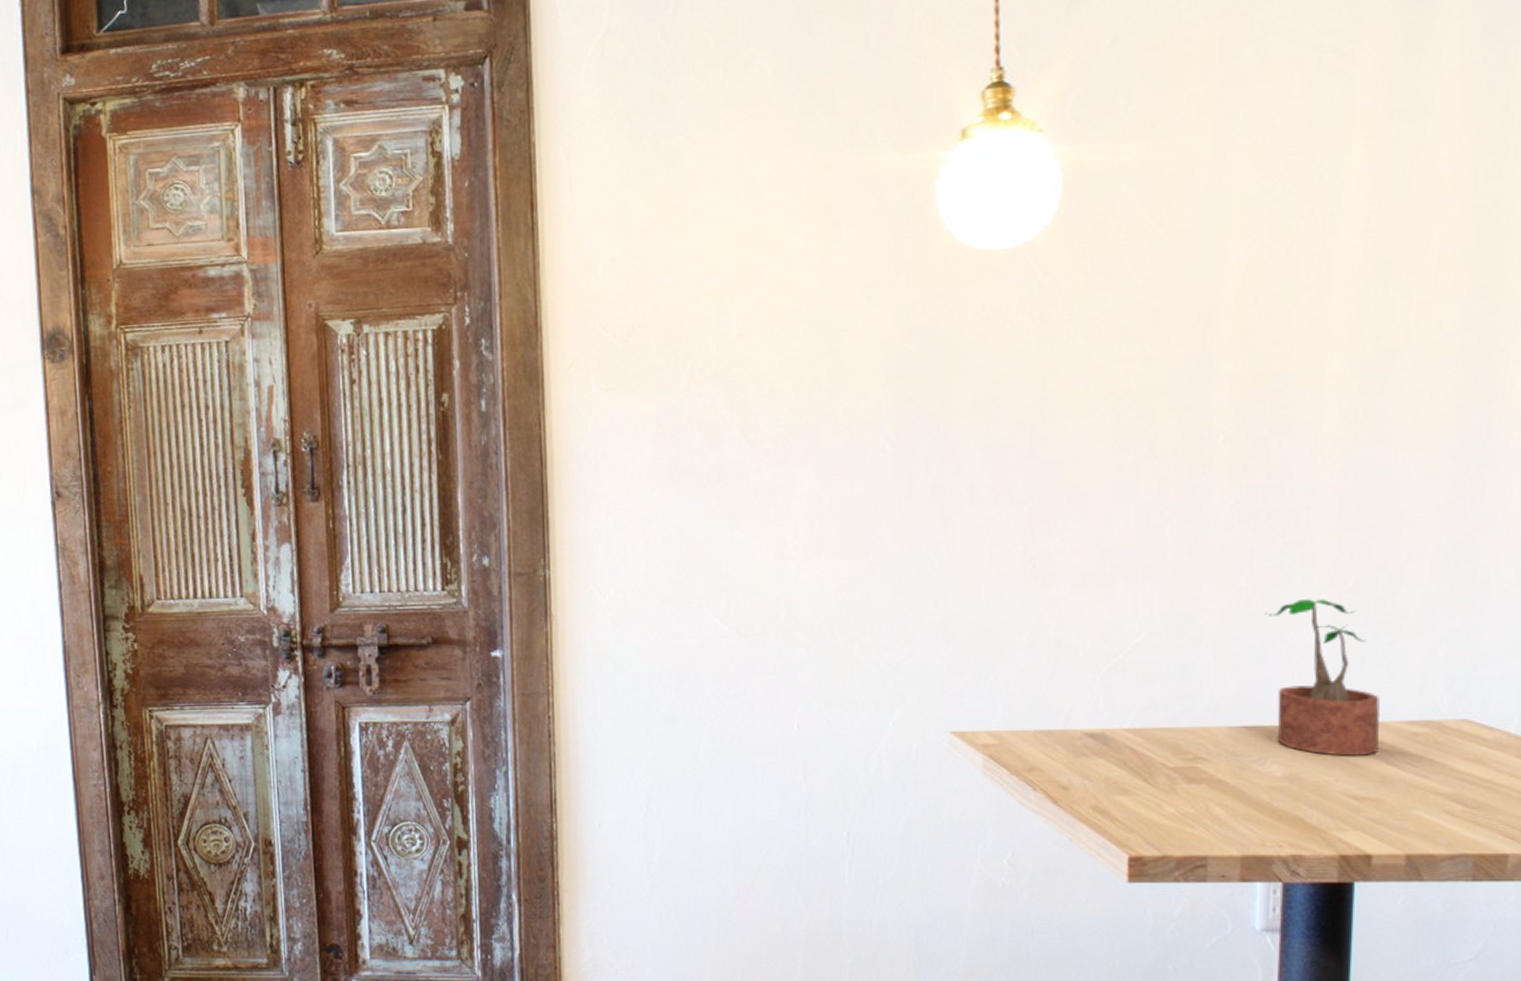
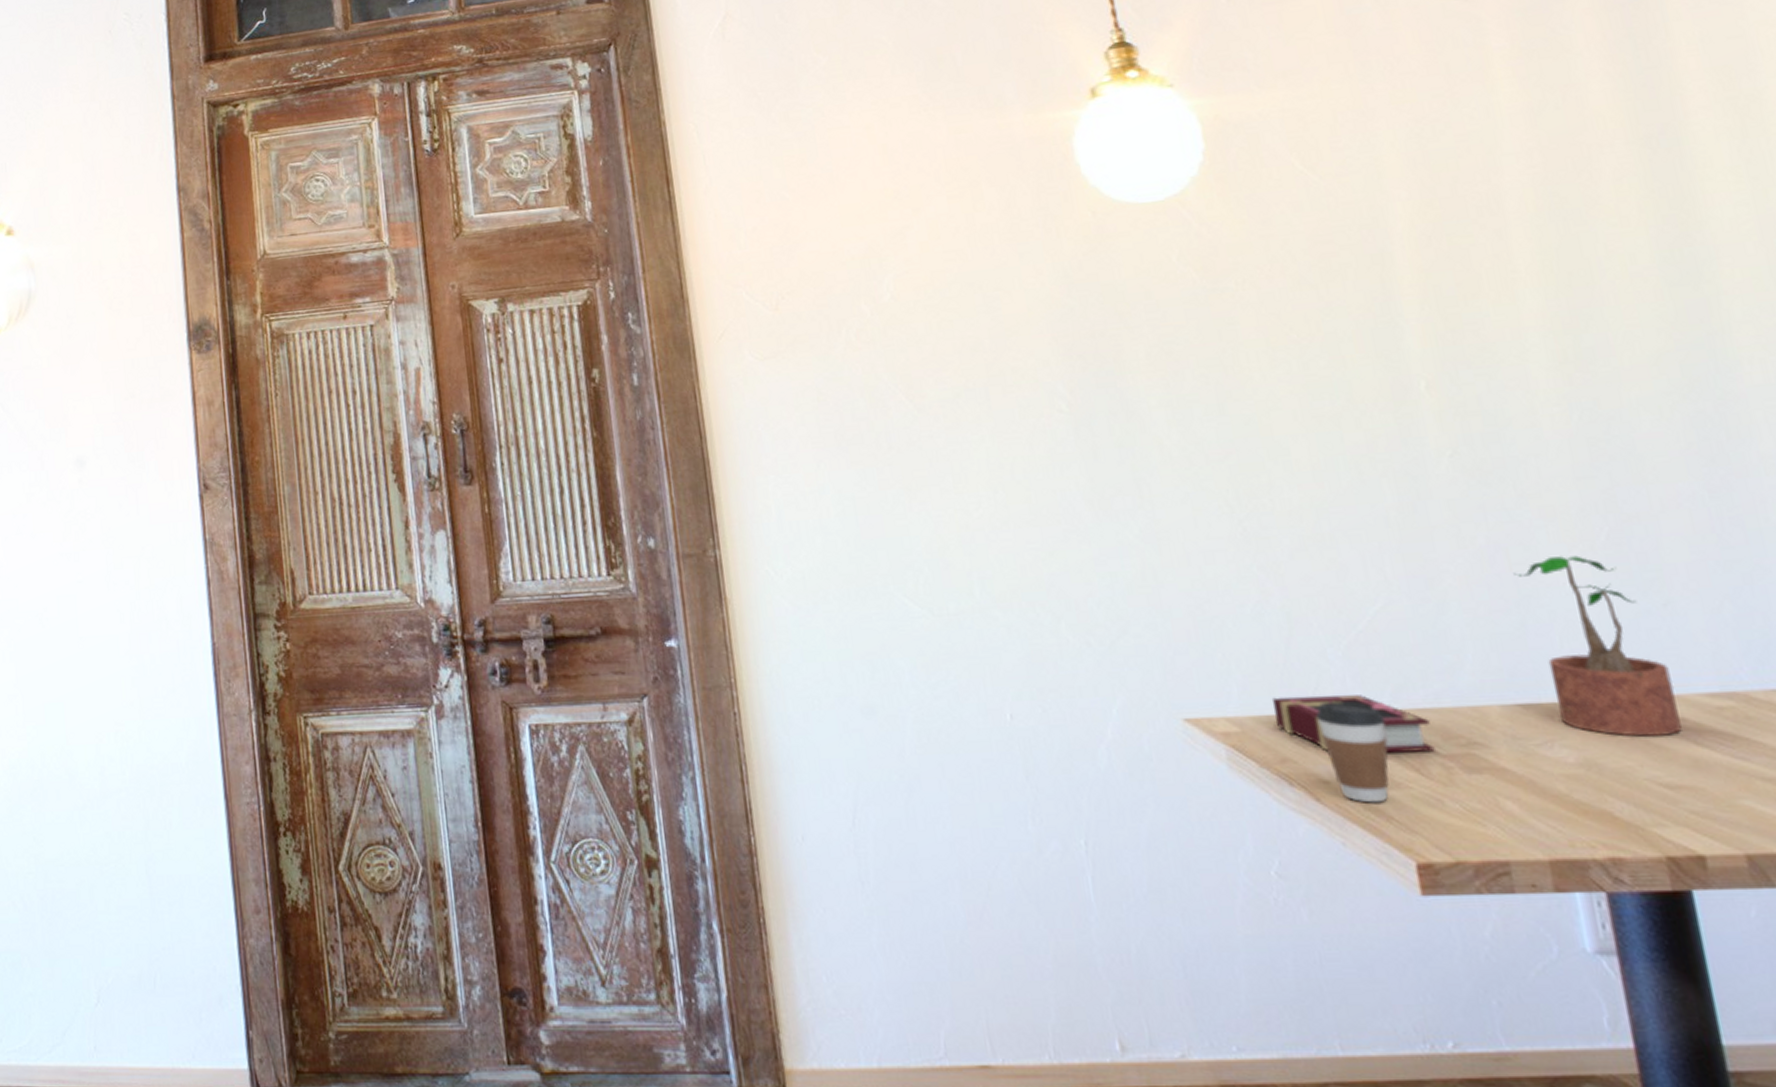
book: none [1030,714,1164,765] -> present [1271,694,1435,753]
coffee cup: none [1067,720,1126,806] -> present [1316,701,1389,803]

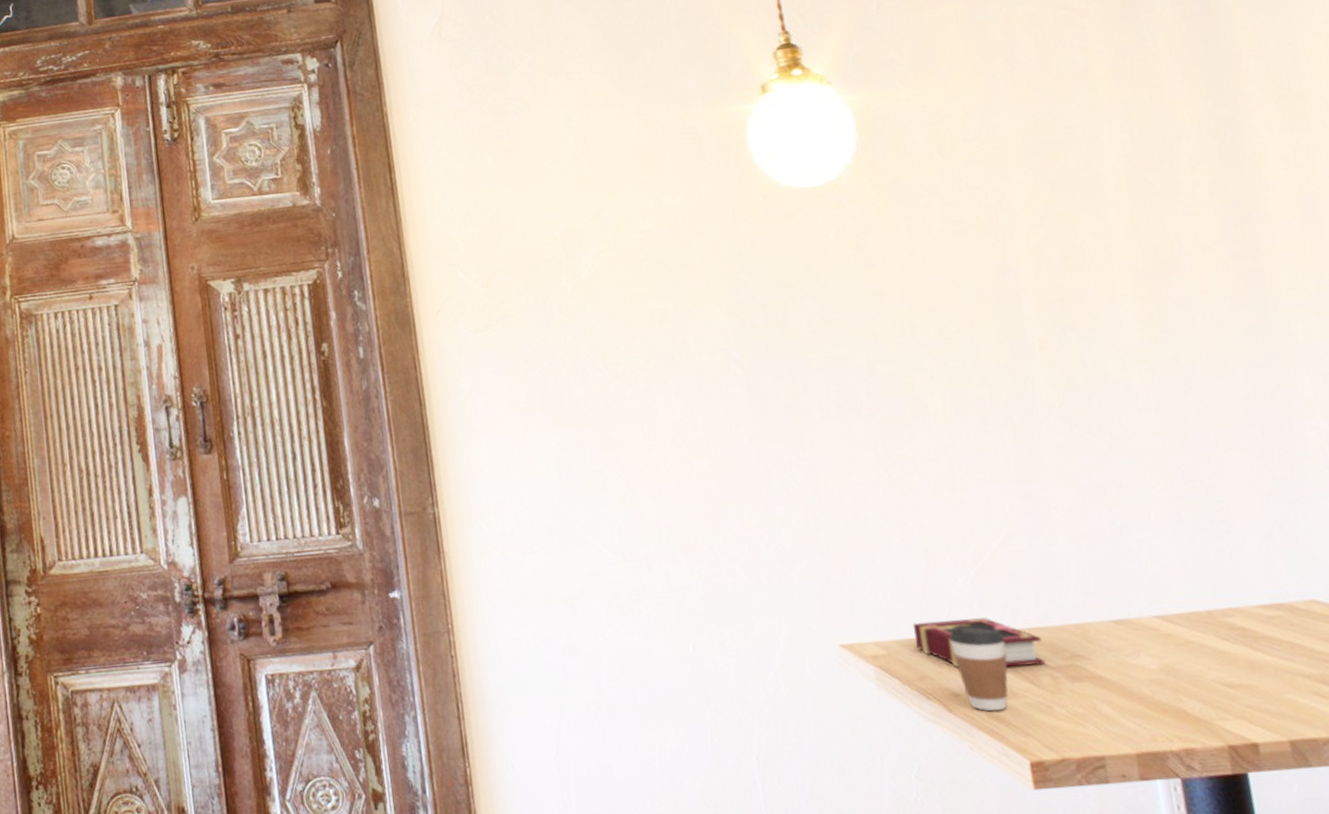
potted plant: present [1513,555,1682,737] -> none [1109,491,1241,644]

